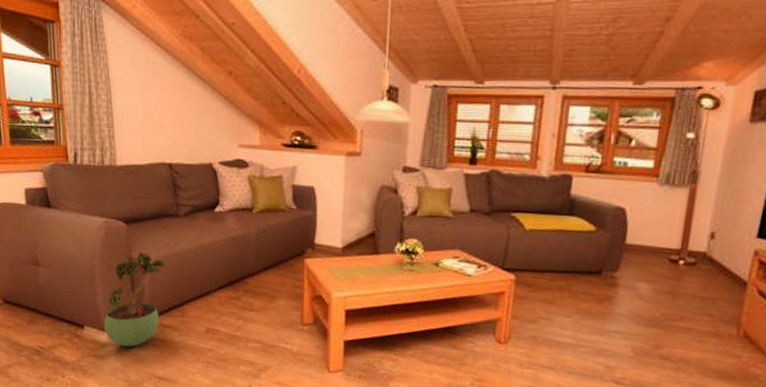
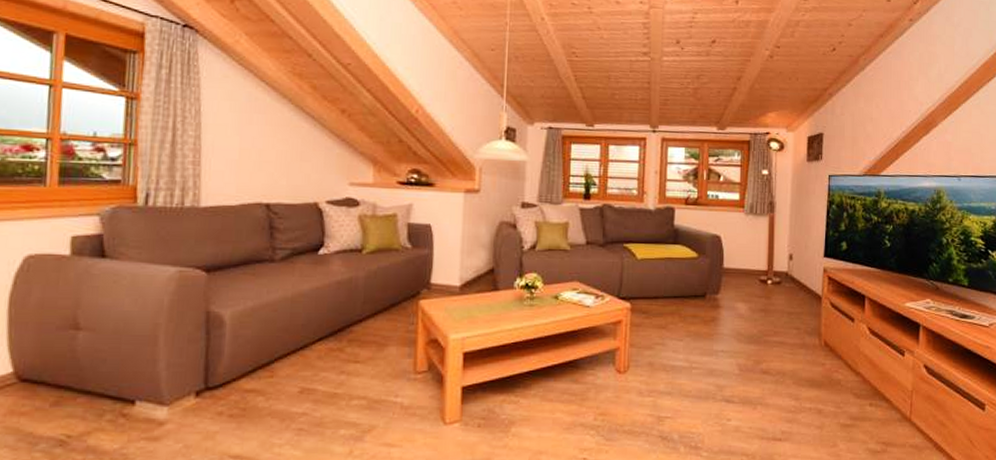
potted plant: present [104,252,165,347] -> none [163,304,252,421]

